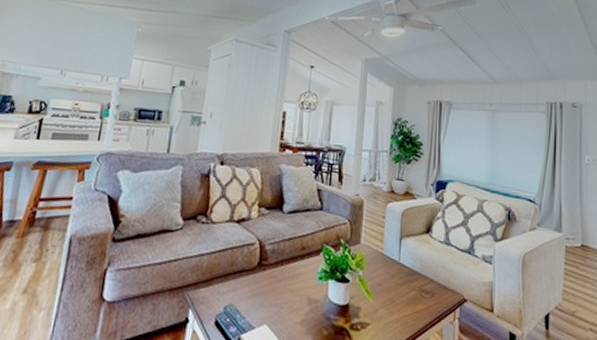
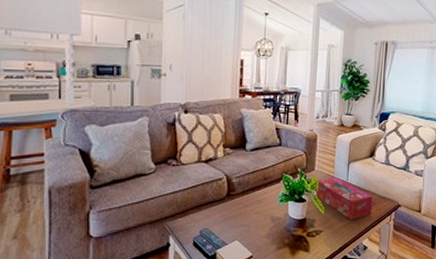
tissue box: none [361,254,431,313] -> present [315,177,373,220]

